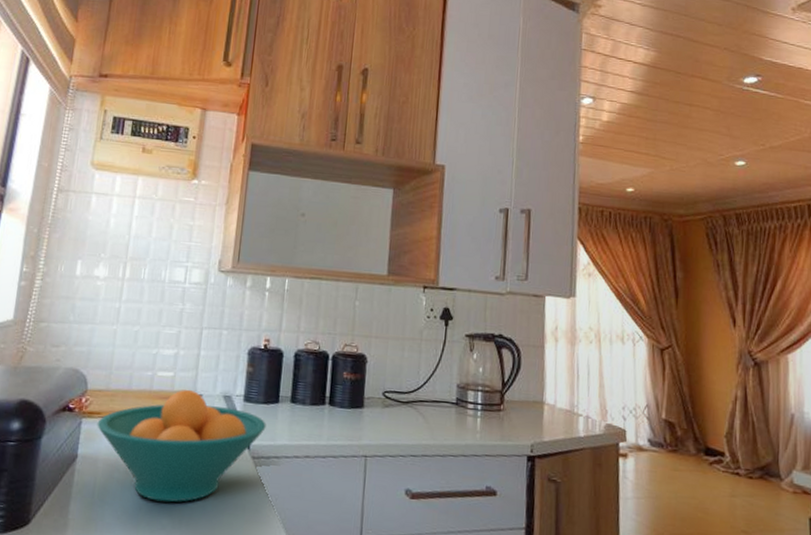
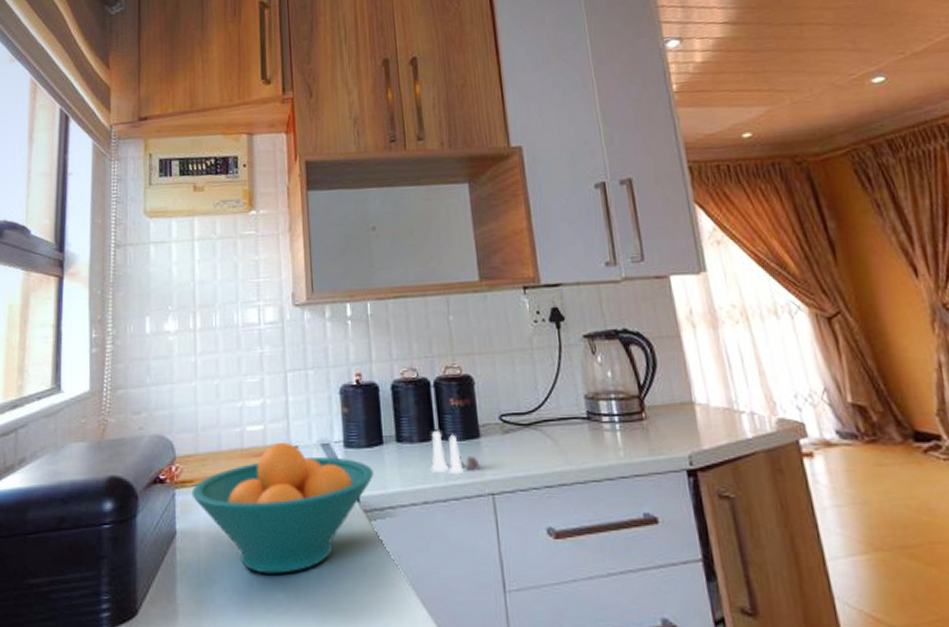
salt and pepper shaker set: none [316,396,360,437] -> present [430,429,481,475]

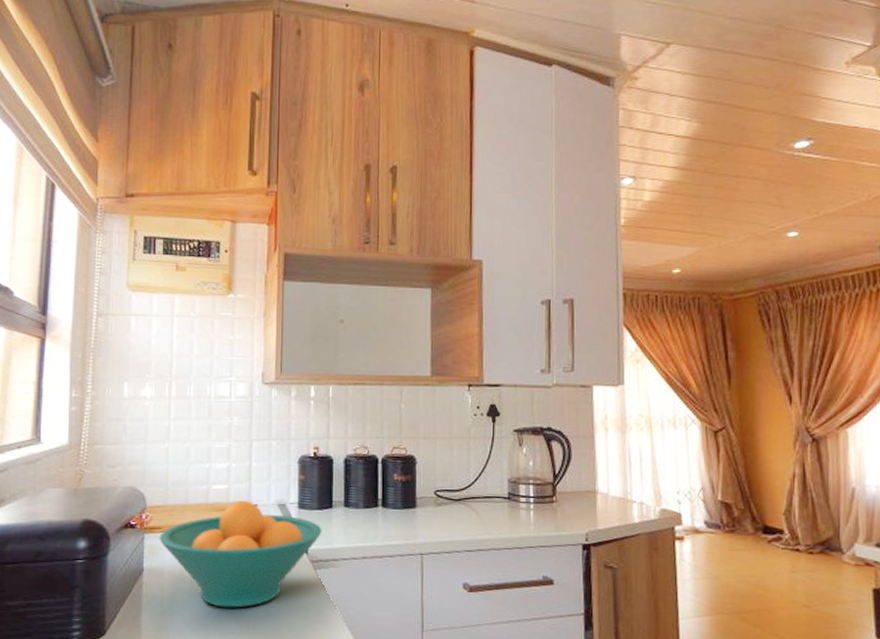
salt and pepper shaker set: present [430,429,481,475] -> none [371,499,414,537]

